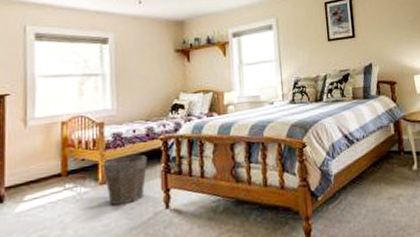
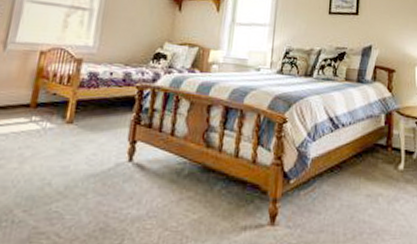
waste bin: present [103,154,147,206] -> none [72,98,119,149]

